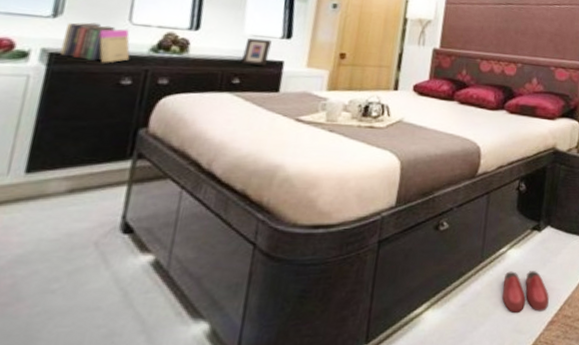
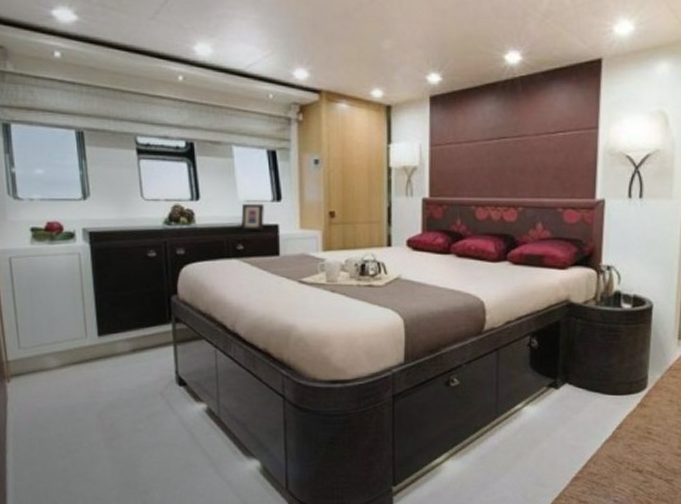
books: present [59,22,130,63] -> none [95,201,150,238]
slippers: present [501,271,549,313] -> none [520,427,572,468]

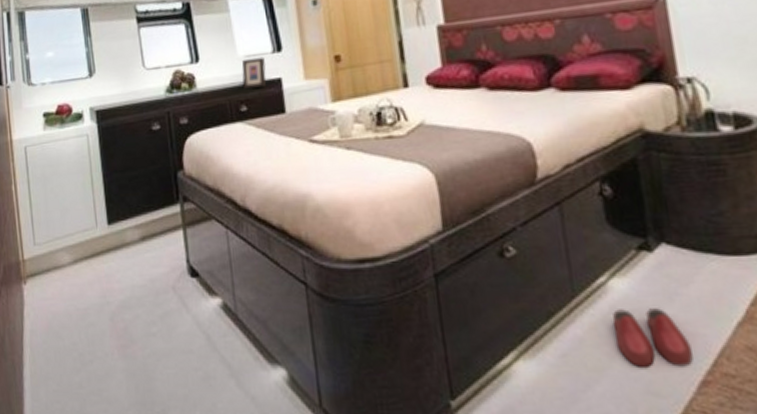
slippers: none [520,427,572,468] -> present [611,308,693,367]

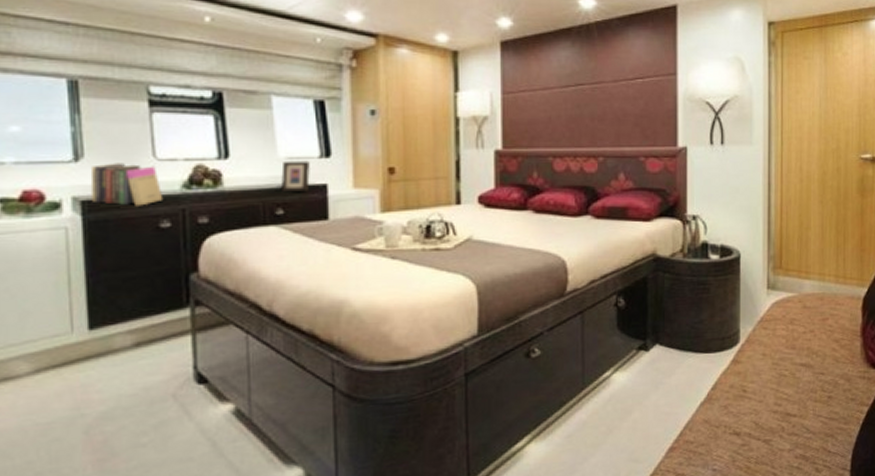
books: none [100,74,153,112] -> present [90,163,164,206]
slippers: present [611,308,693,367] -> none [611,395,666,441]

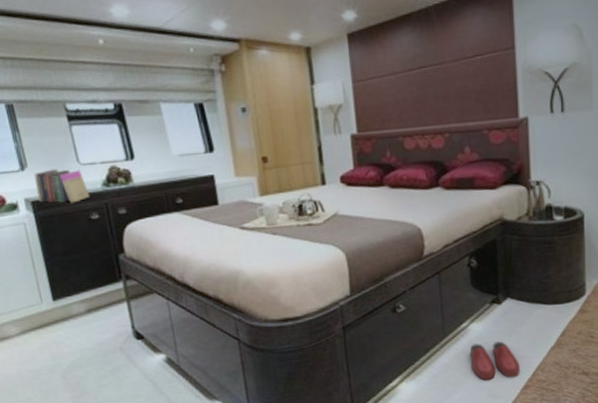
picture frame: present [281,160,310,193] -> none [176,156,200,185]
slippers: none [611,395,666,441] -> present [469,341,520,380]

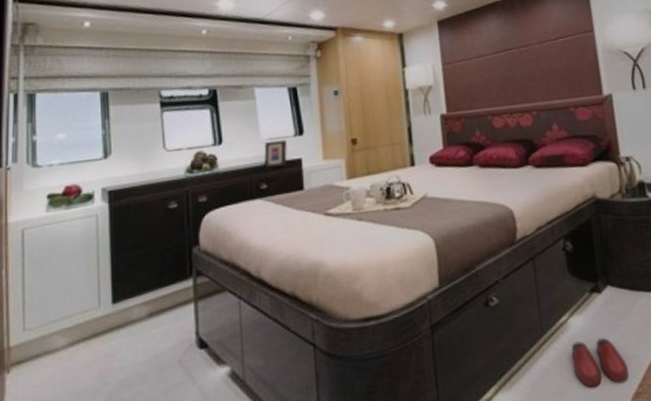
books: present [34,169,91,203] -> none [116,156,172,193]
picture frame: none [176,156,200,185] -> present [264,139,287,169]

